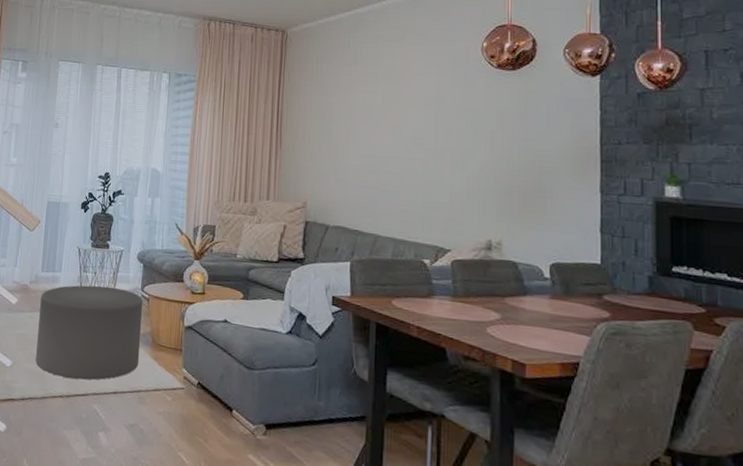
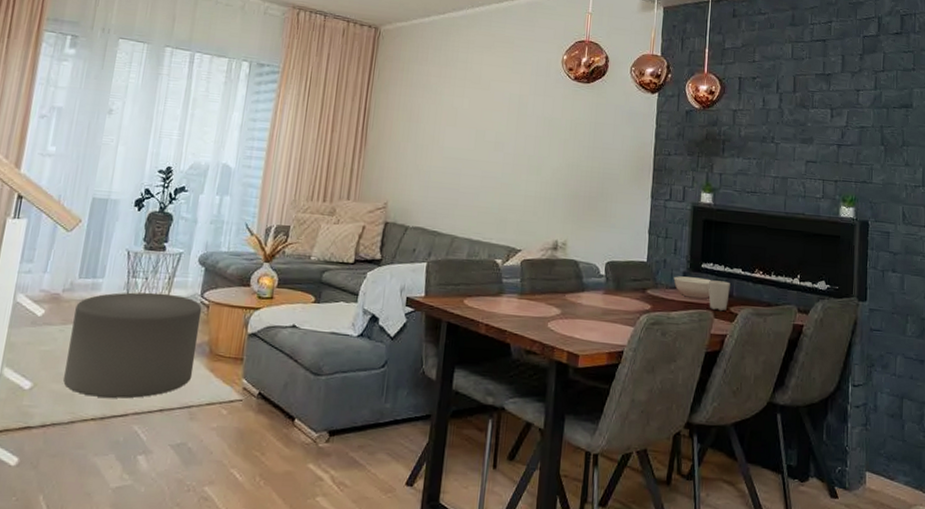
bowl: none [636,280,687,309] -> present [673,276,712,300]
cup: none [682,286,713,323] -> present [708,280,730,312]

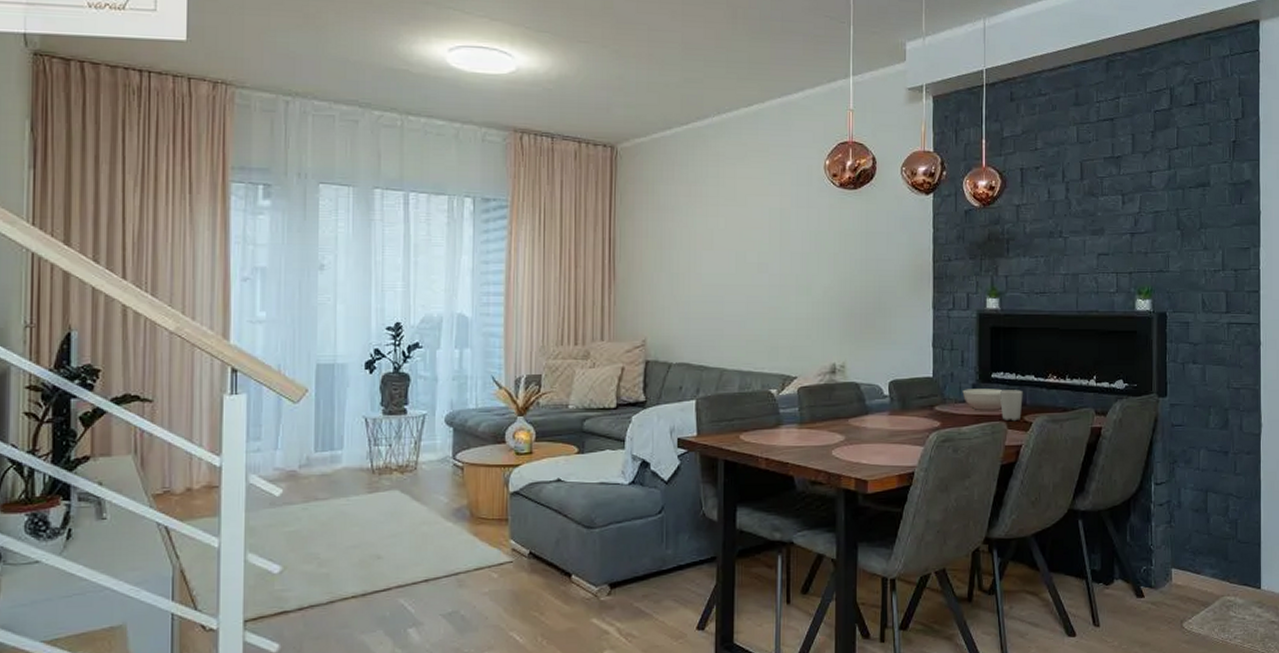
pouf: present [63,292,202,399] -> none [315,459,456,574]

